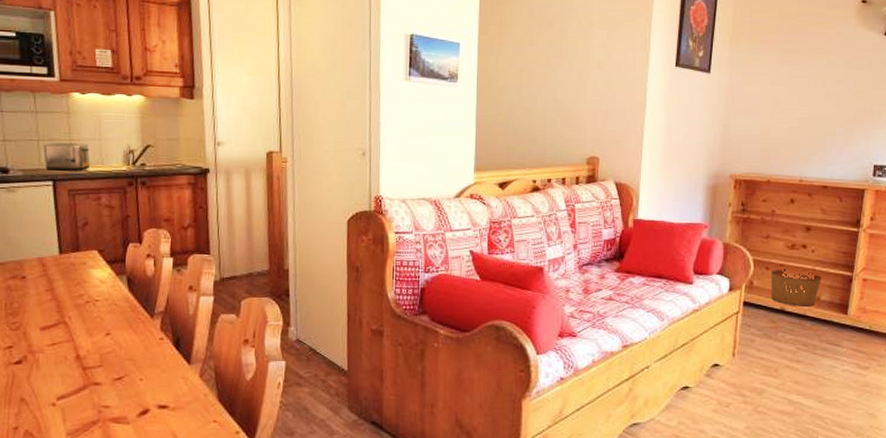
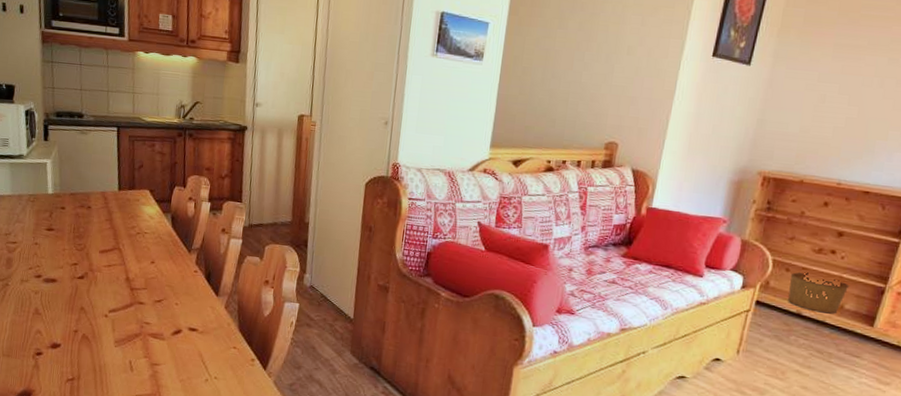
toaster: present [43,143,91,171] -> none [111,94,149,120]

